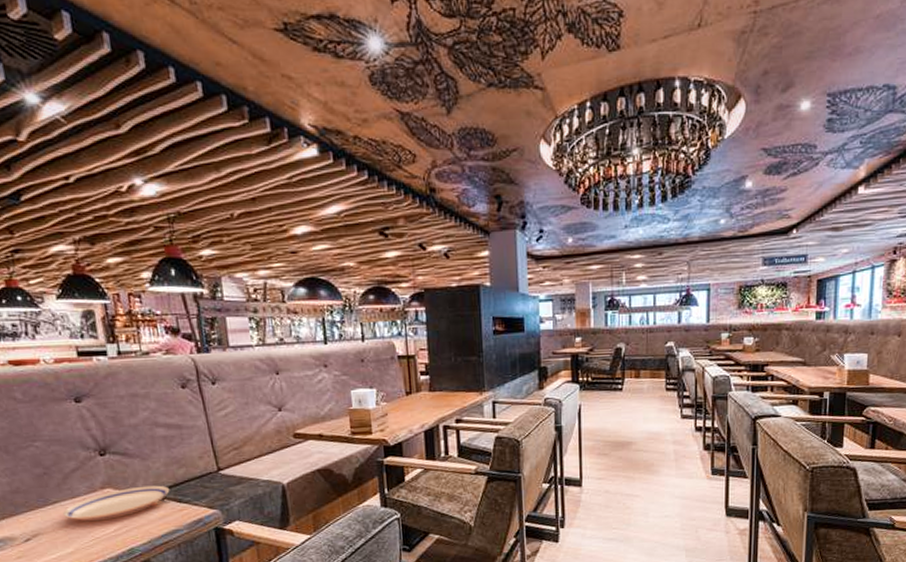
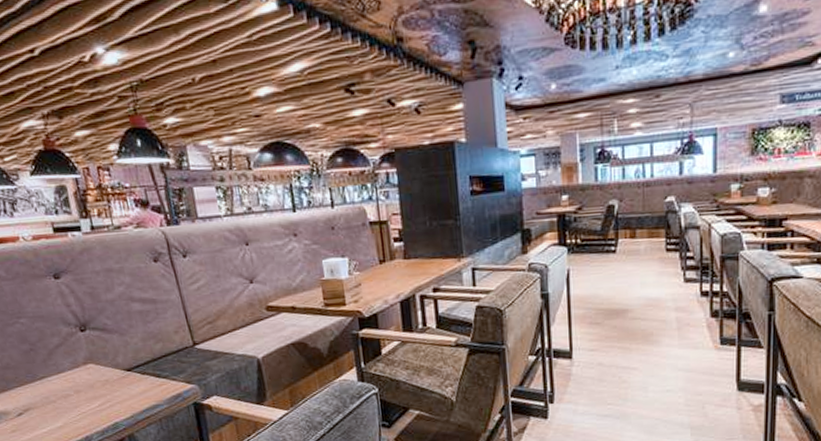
plate: present [63,485,170,522] -> none [50,360,149,397]

